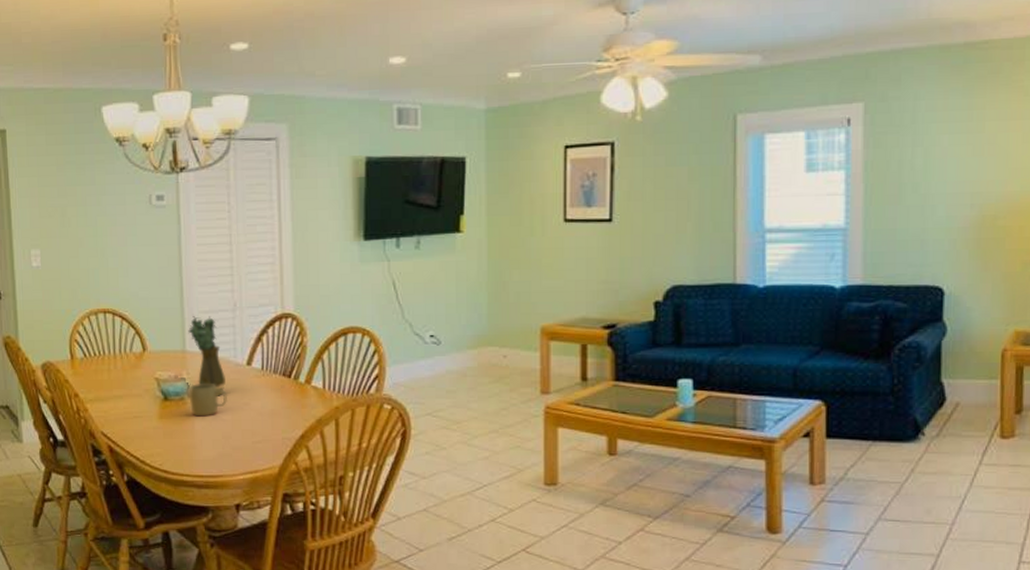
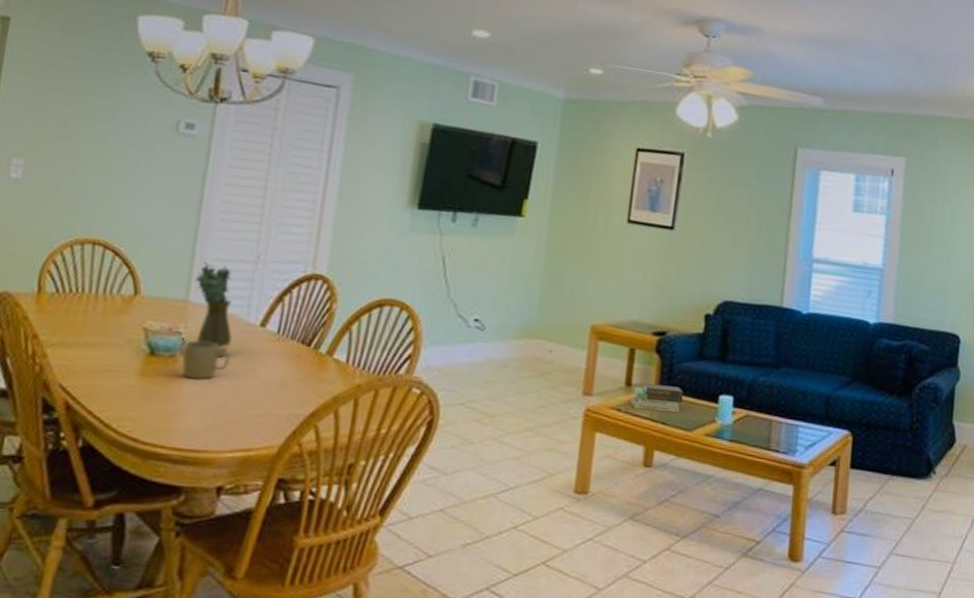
books: none [587,376,640,402] -> present [629,383,684,413]

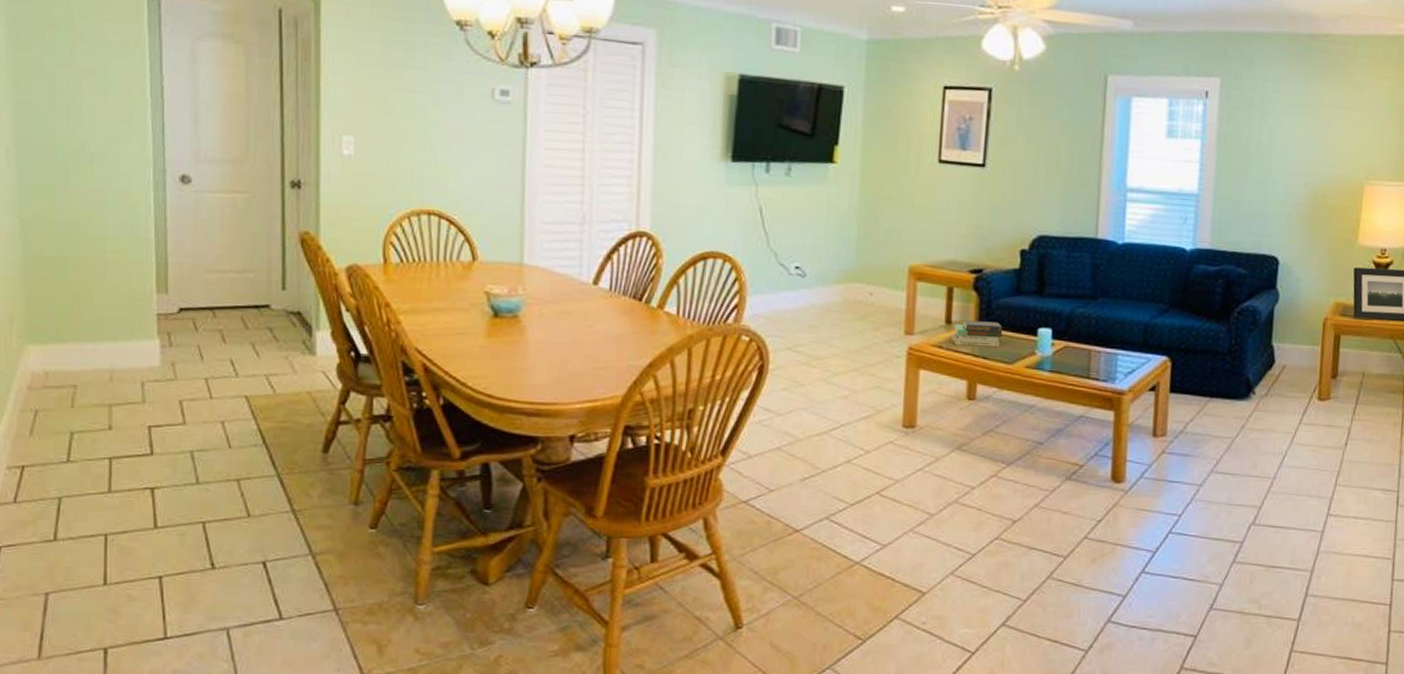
mug: present [180,339,231,380] -> none [523,300,569,338]
vase: present [195,263,232,358] -> none [527,226,567,316]

